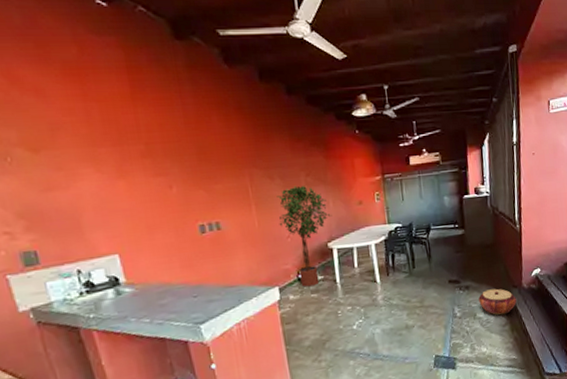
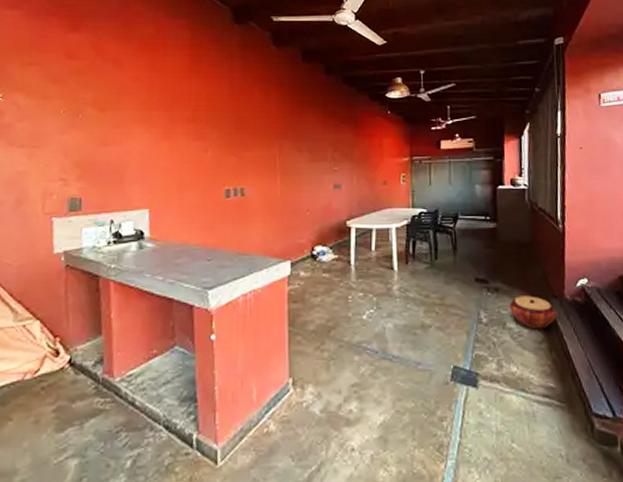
potted tree: present [277,185,333,287] -> none [300,160,355,265]

